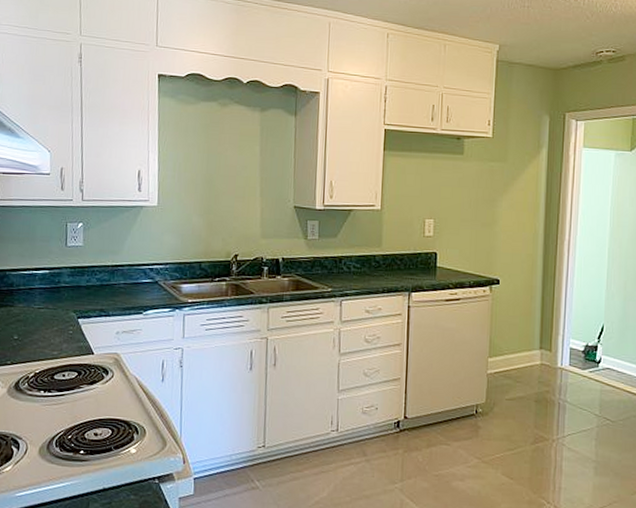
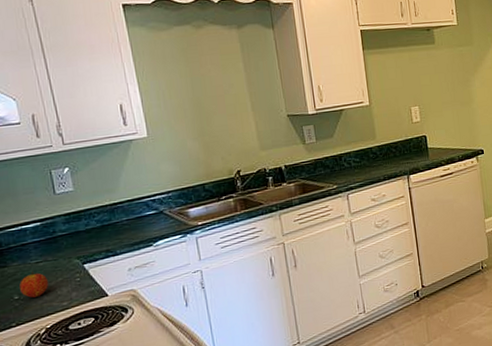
fruit: none [20,315,45,341] -> present [19,270,48,298]

